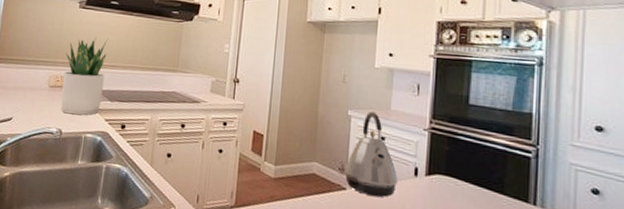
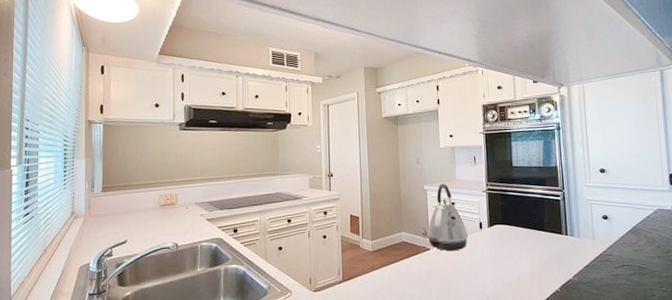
planter: present [61,37,109,116] -> none [172,154,212,228]

